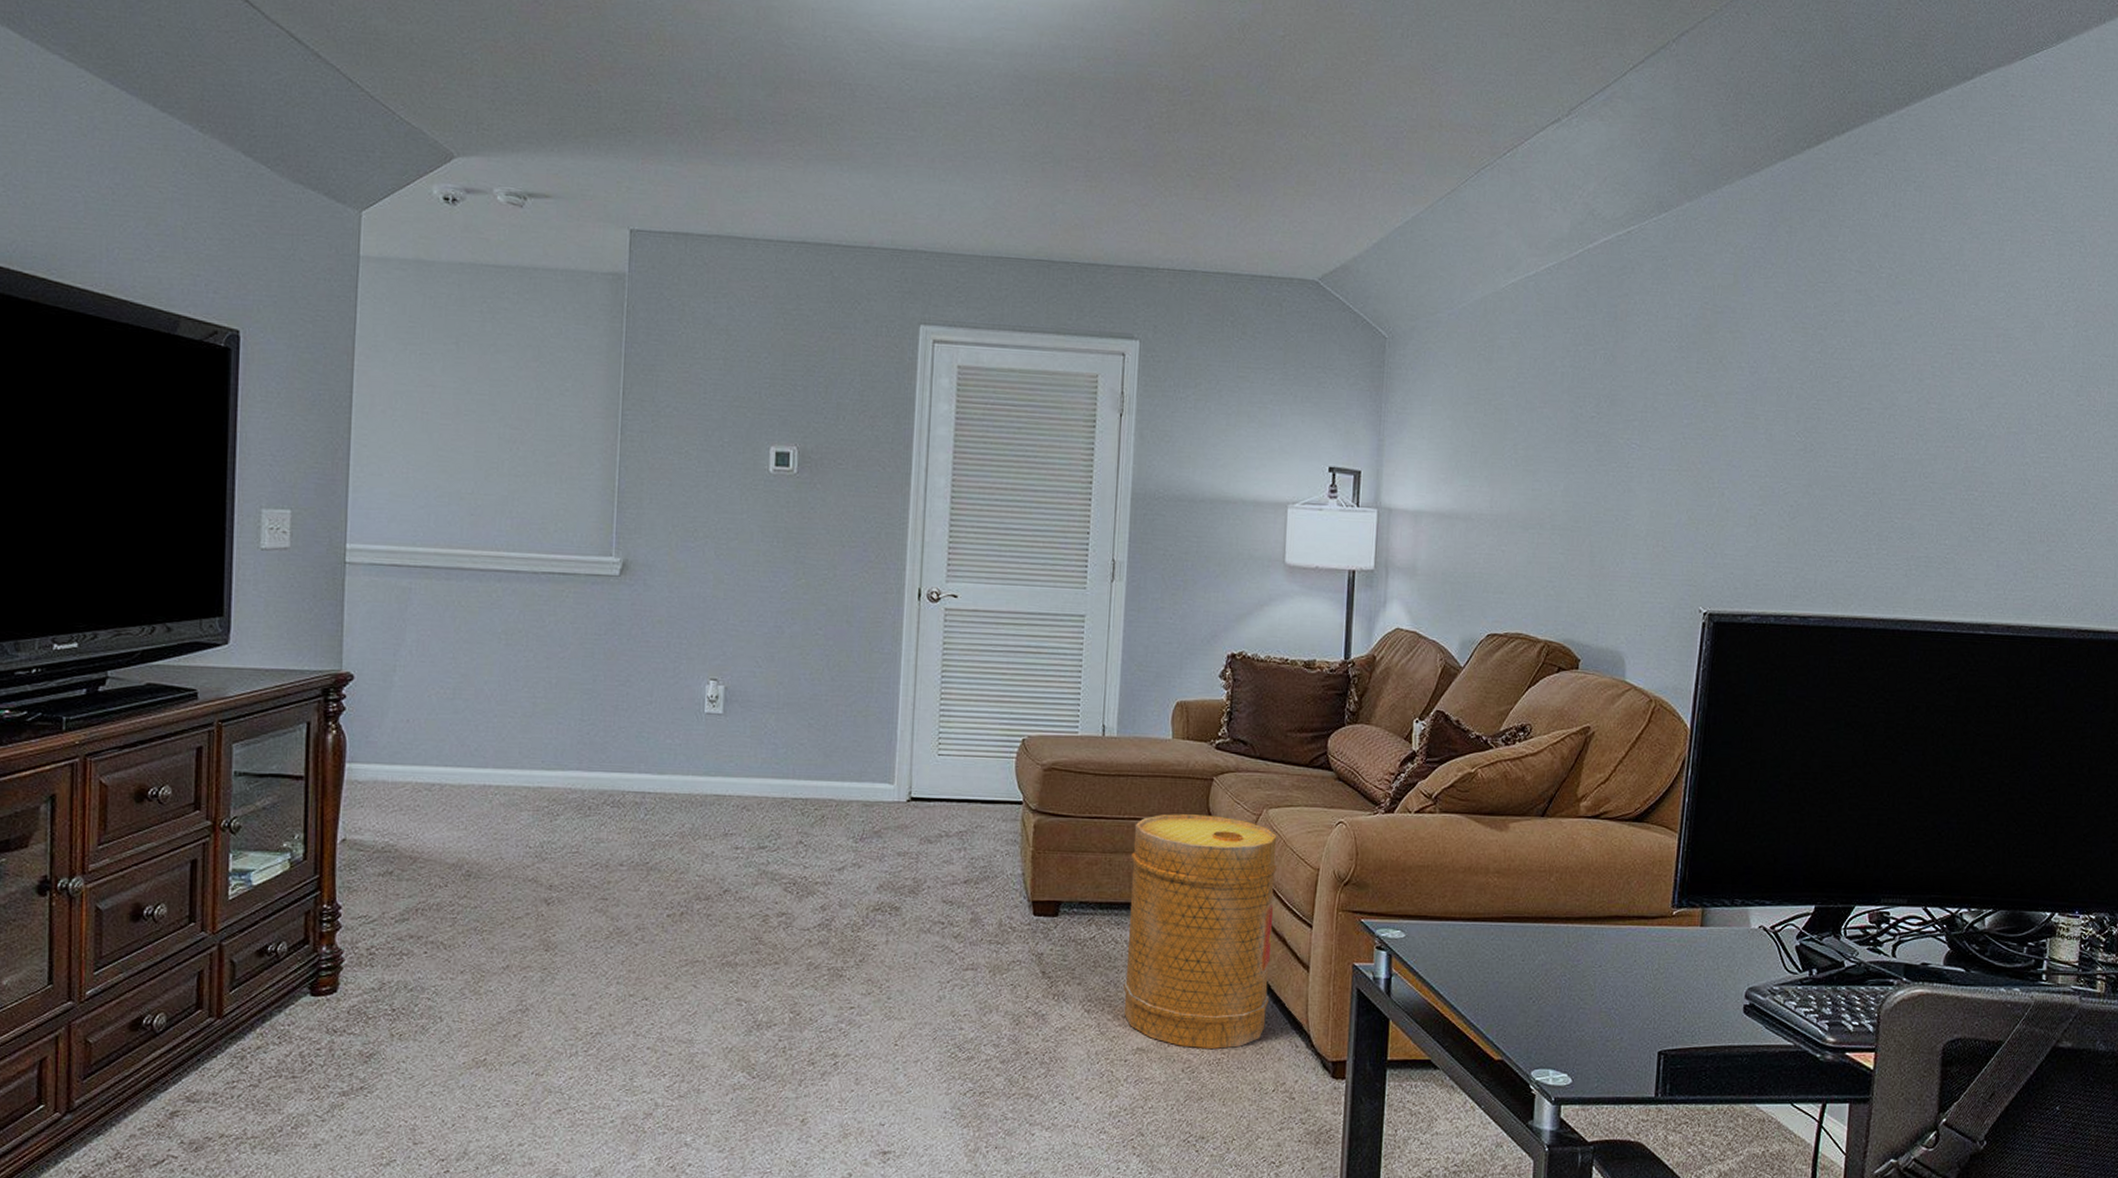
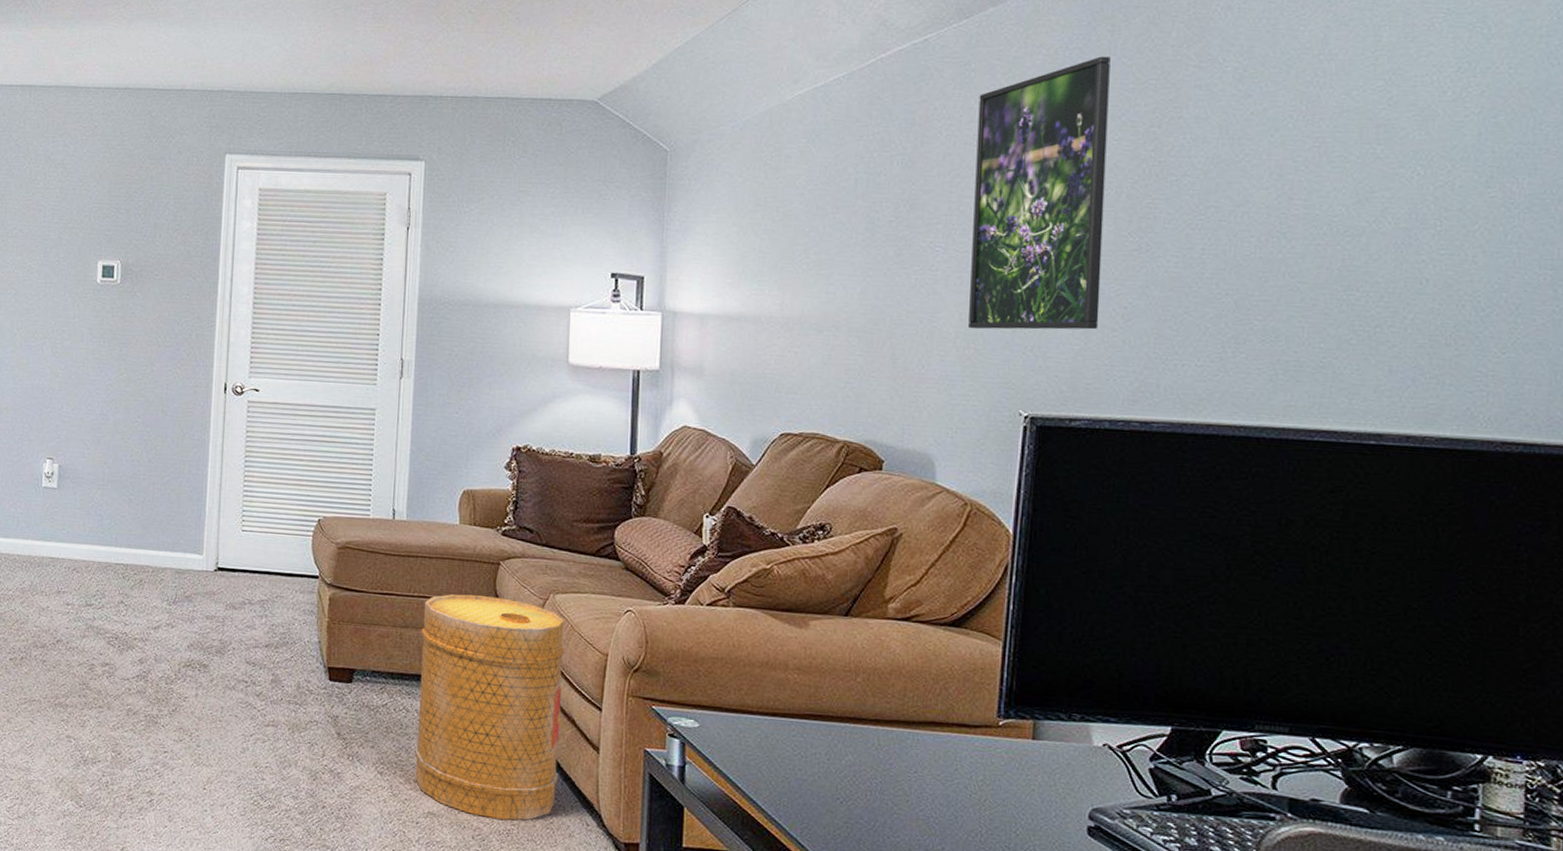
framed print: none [1658,257,1788,528] -> present [968,56,1111,330]

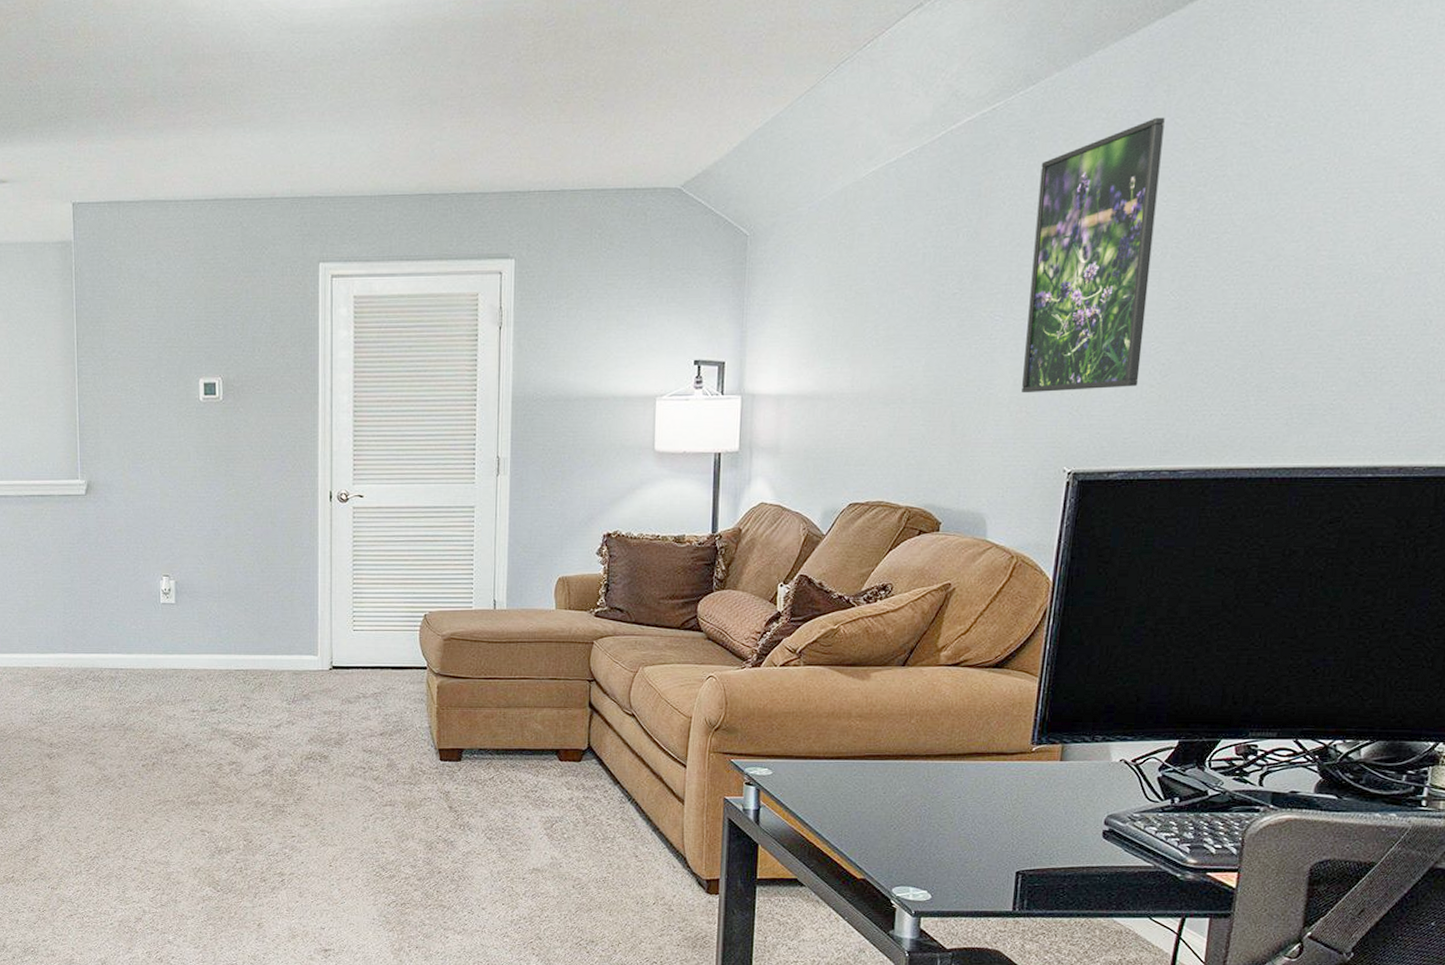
basket: present [415,594,566,820] -> none [520,673,654,869]

